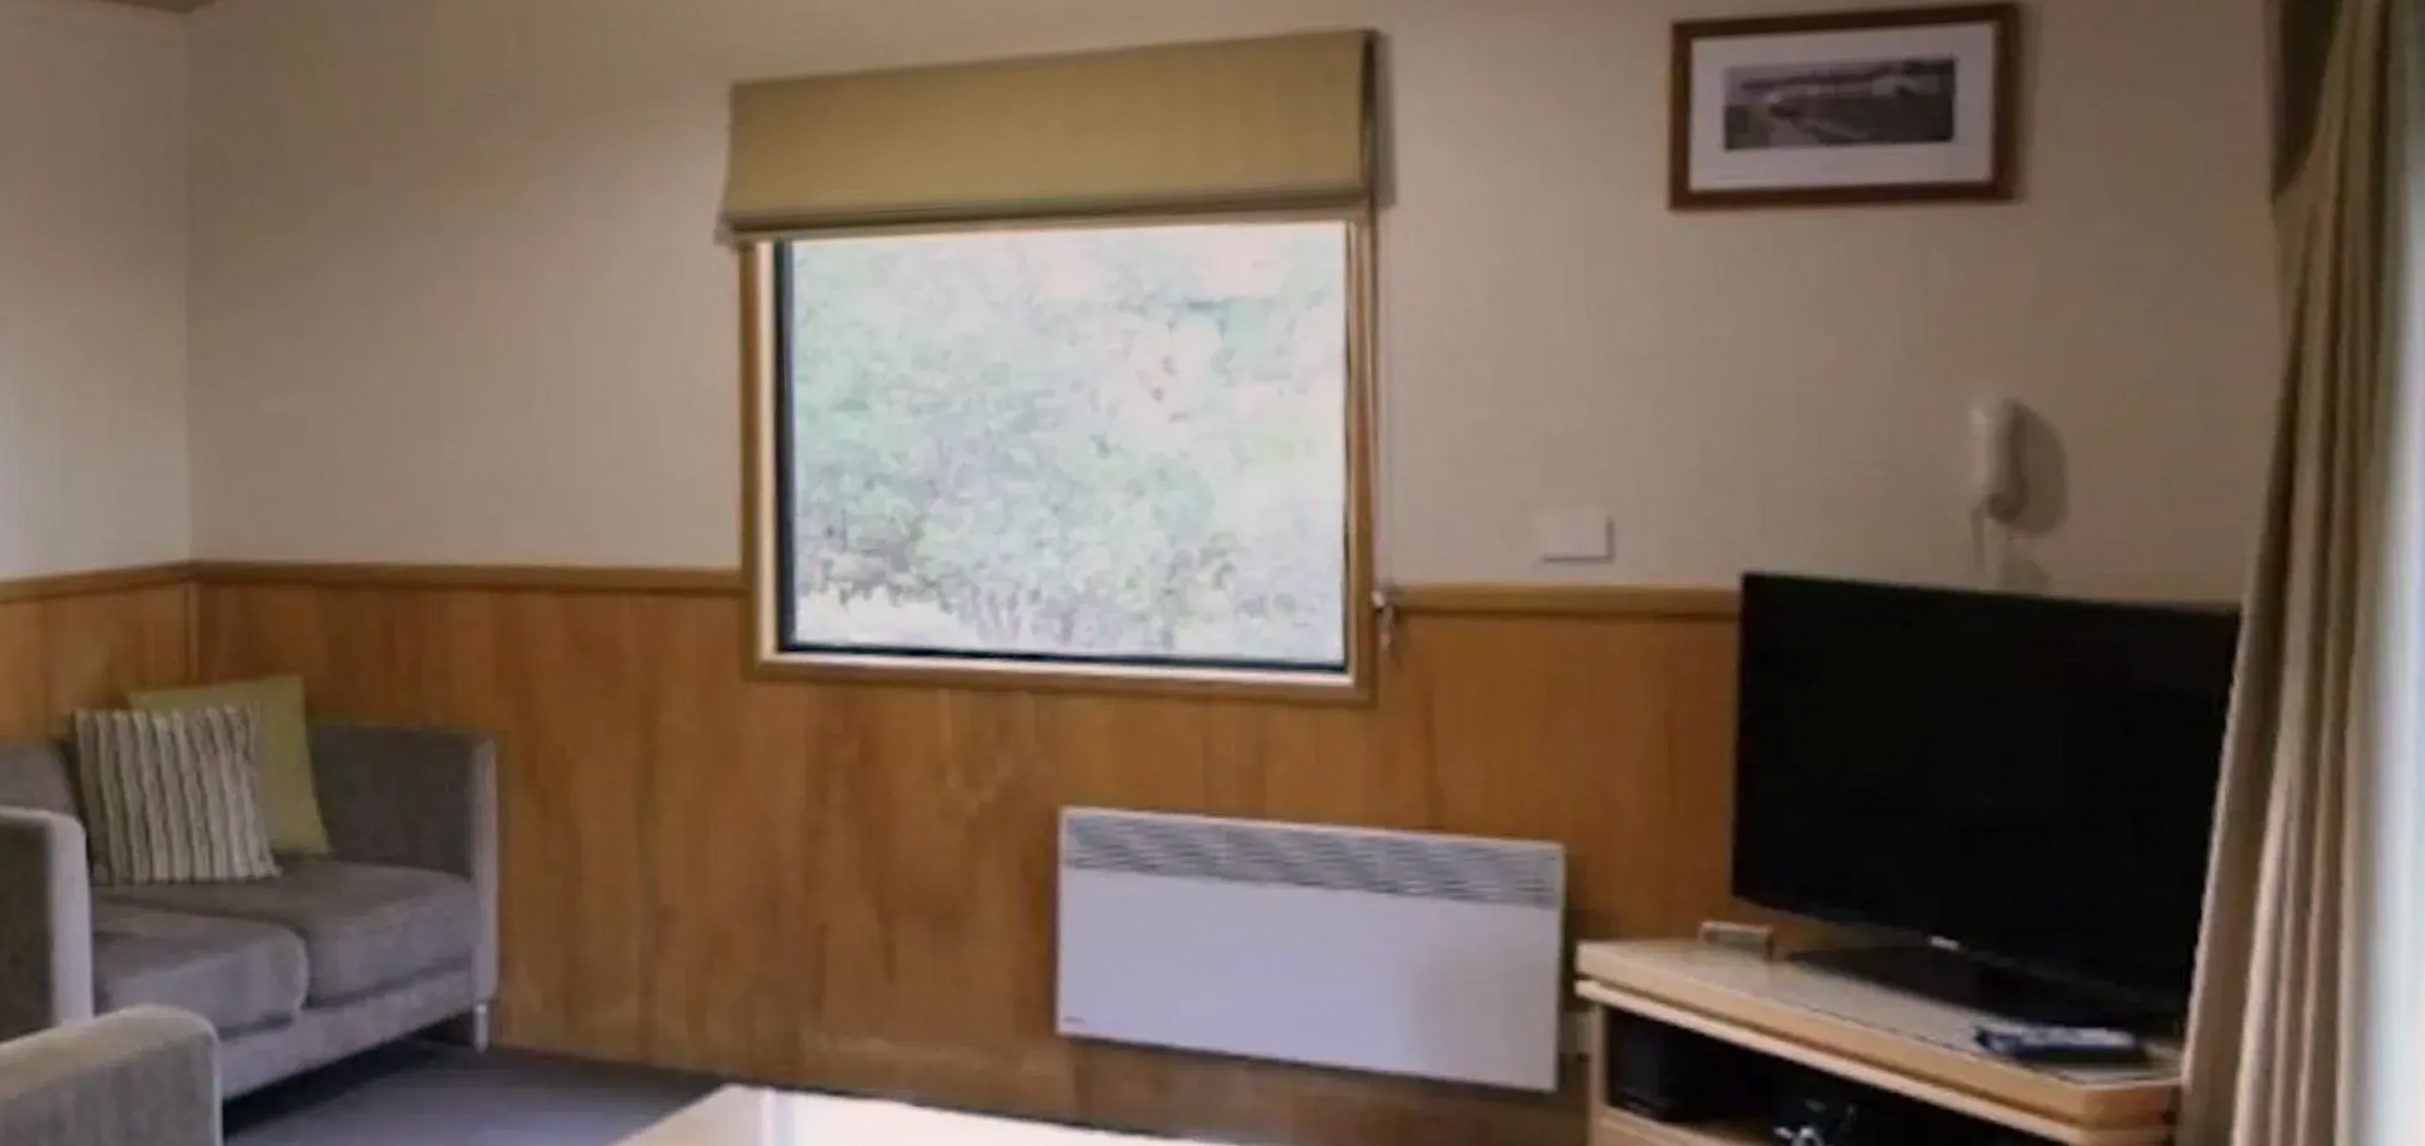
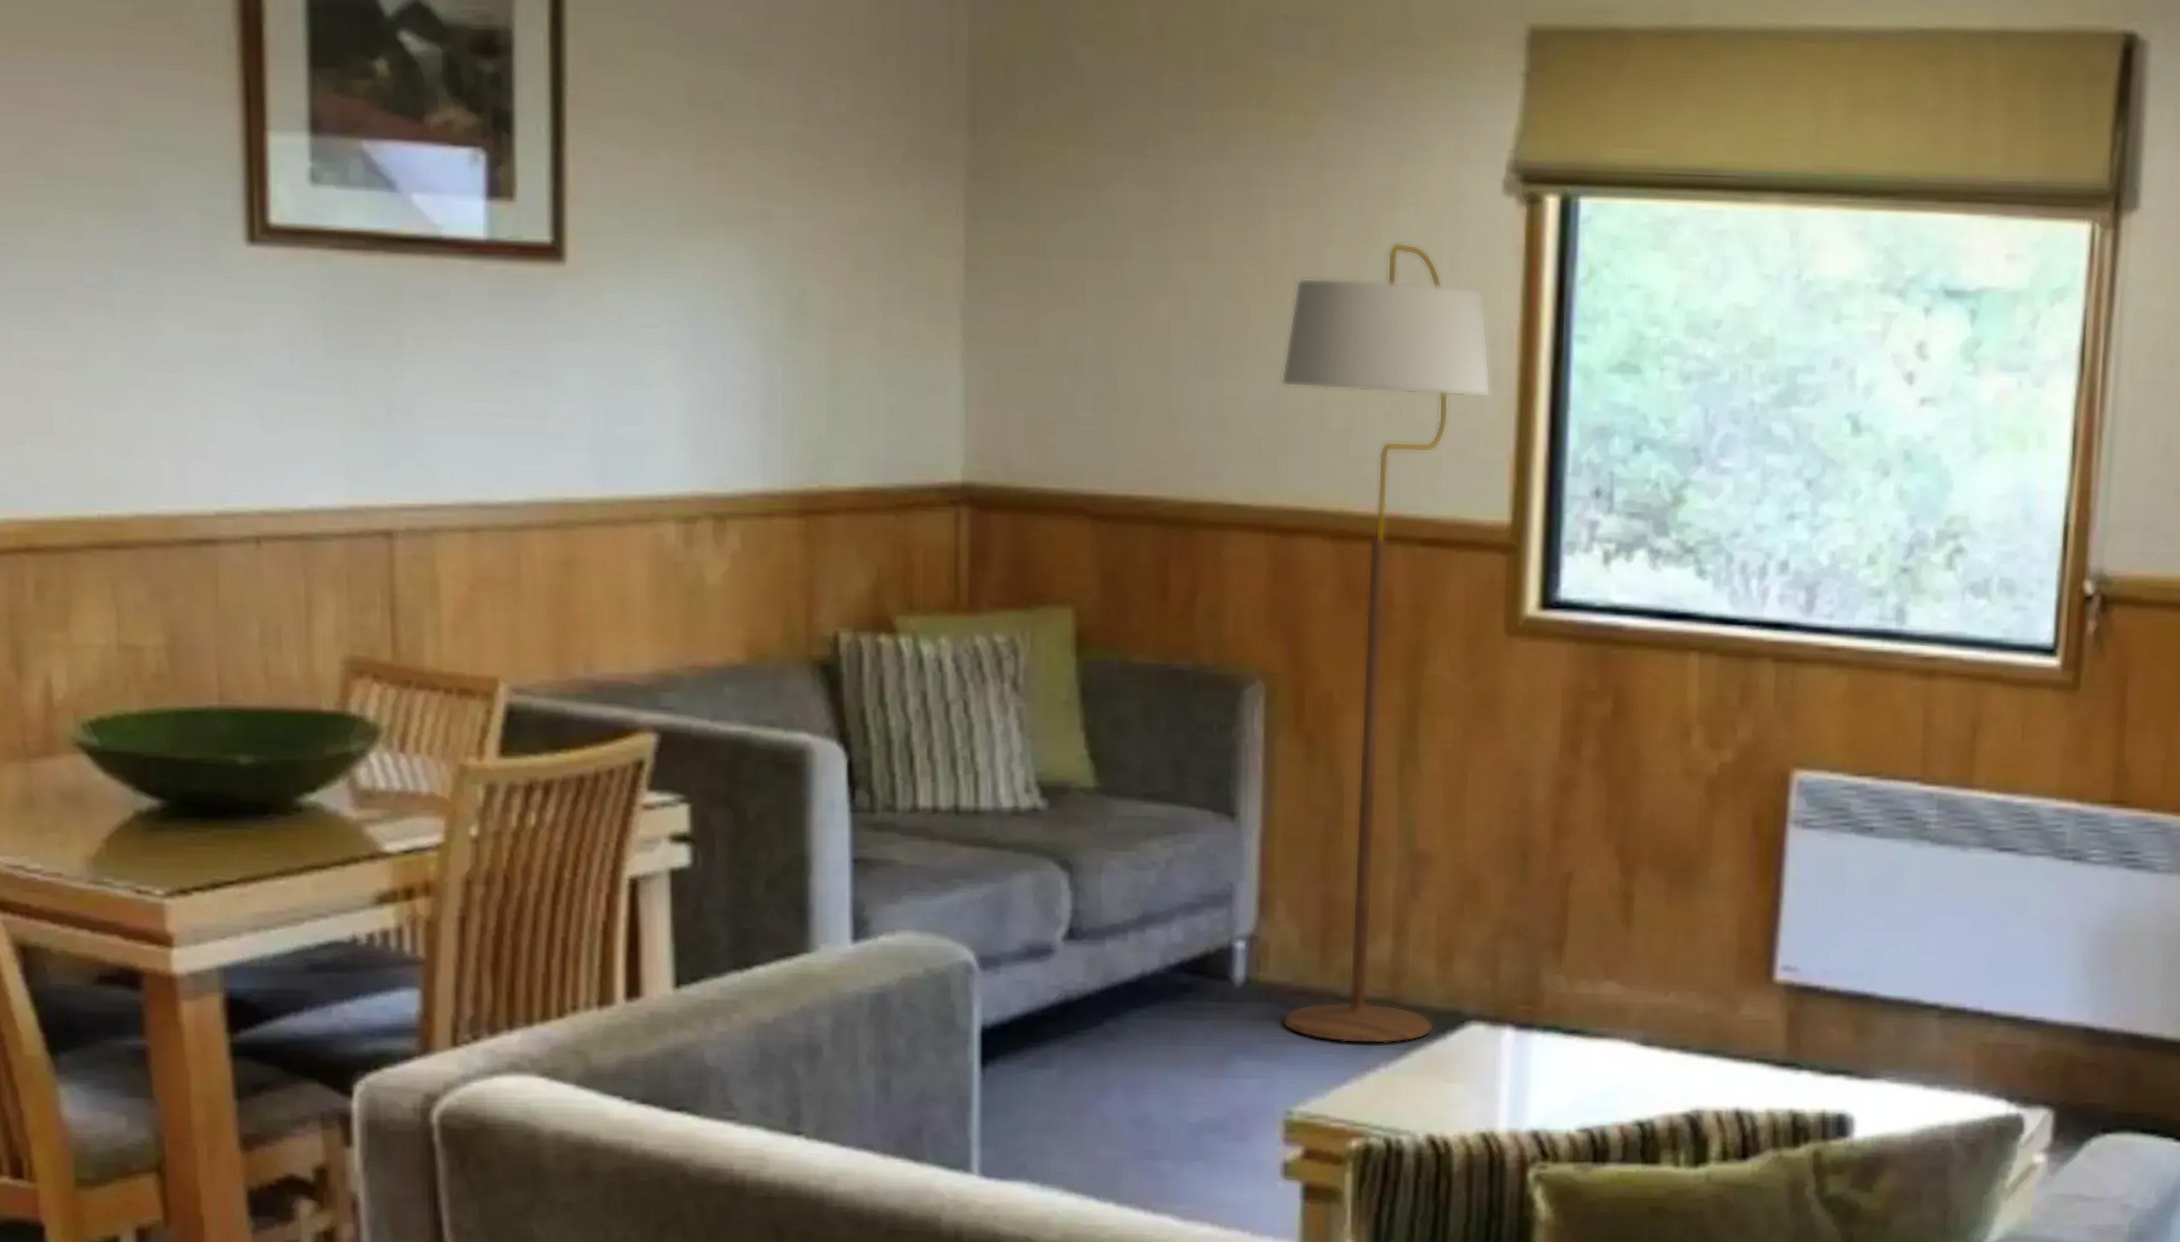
floor lamp: none [499,299,713,1110] -> present [1281,242,1491,1044]

